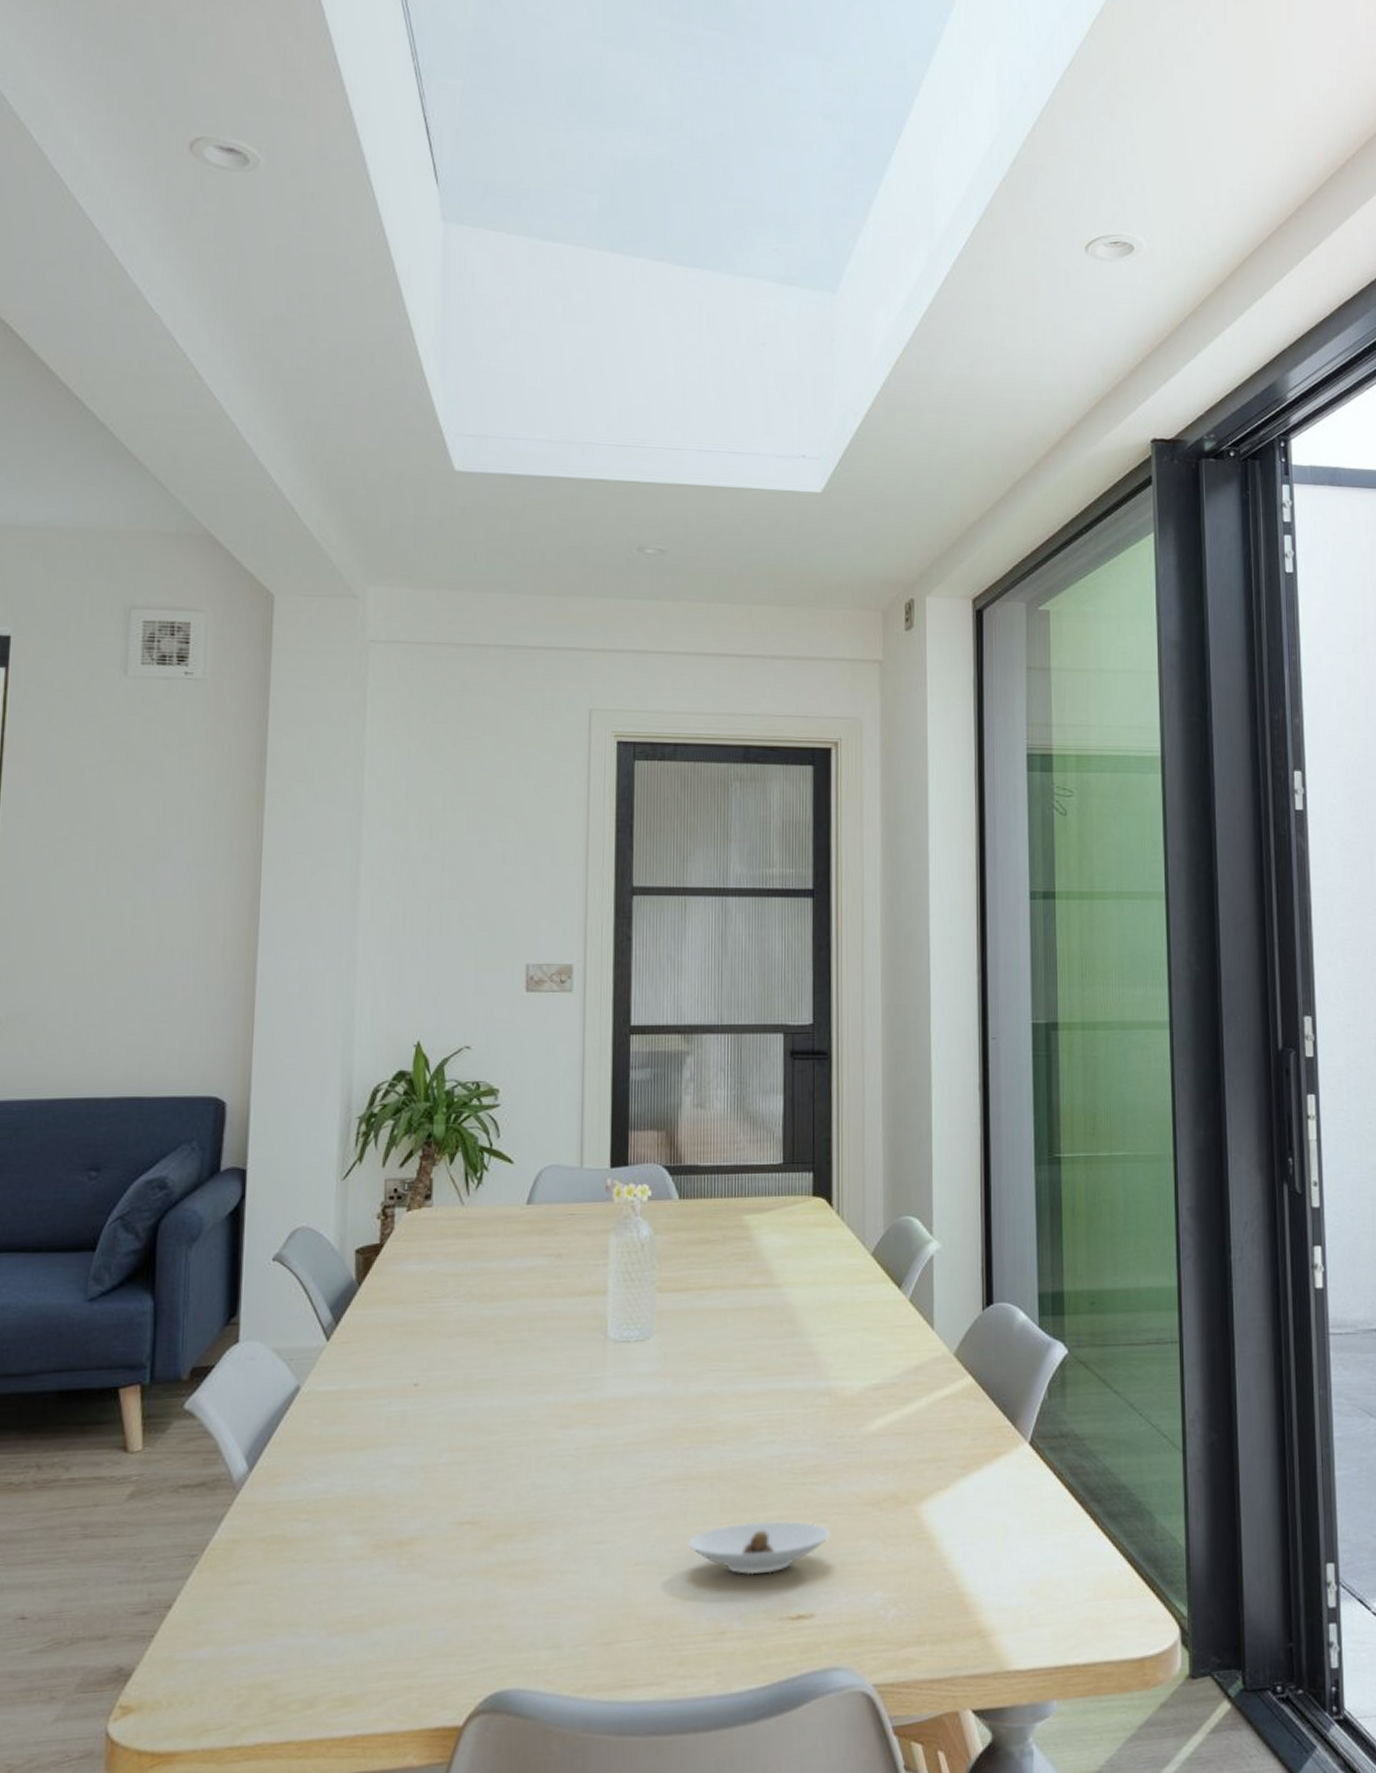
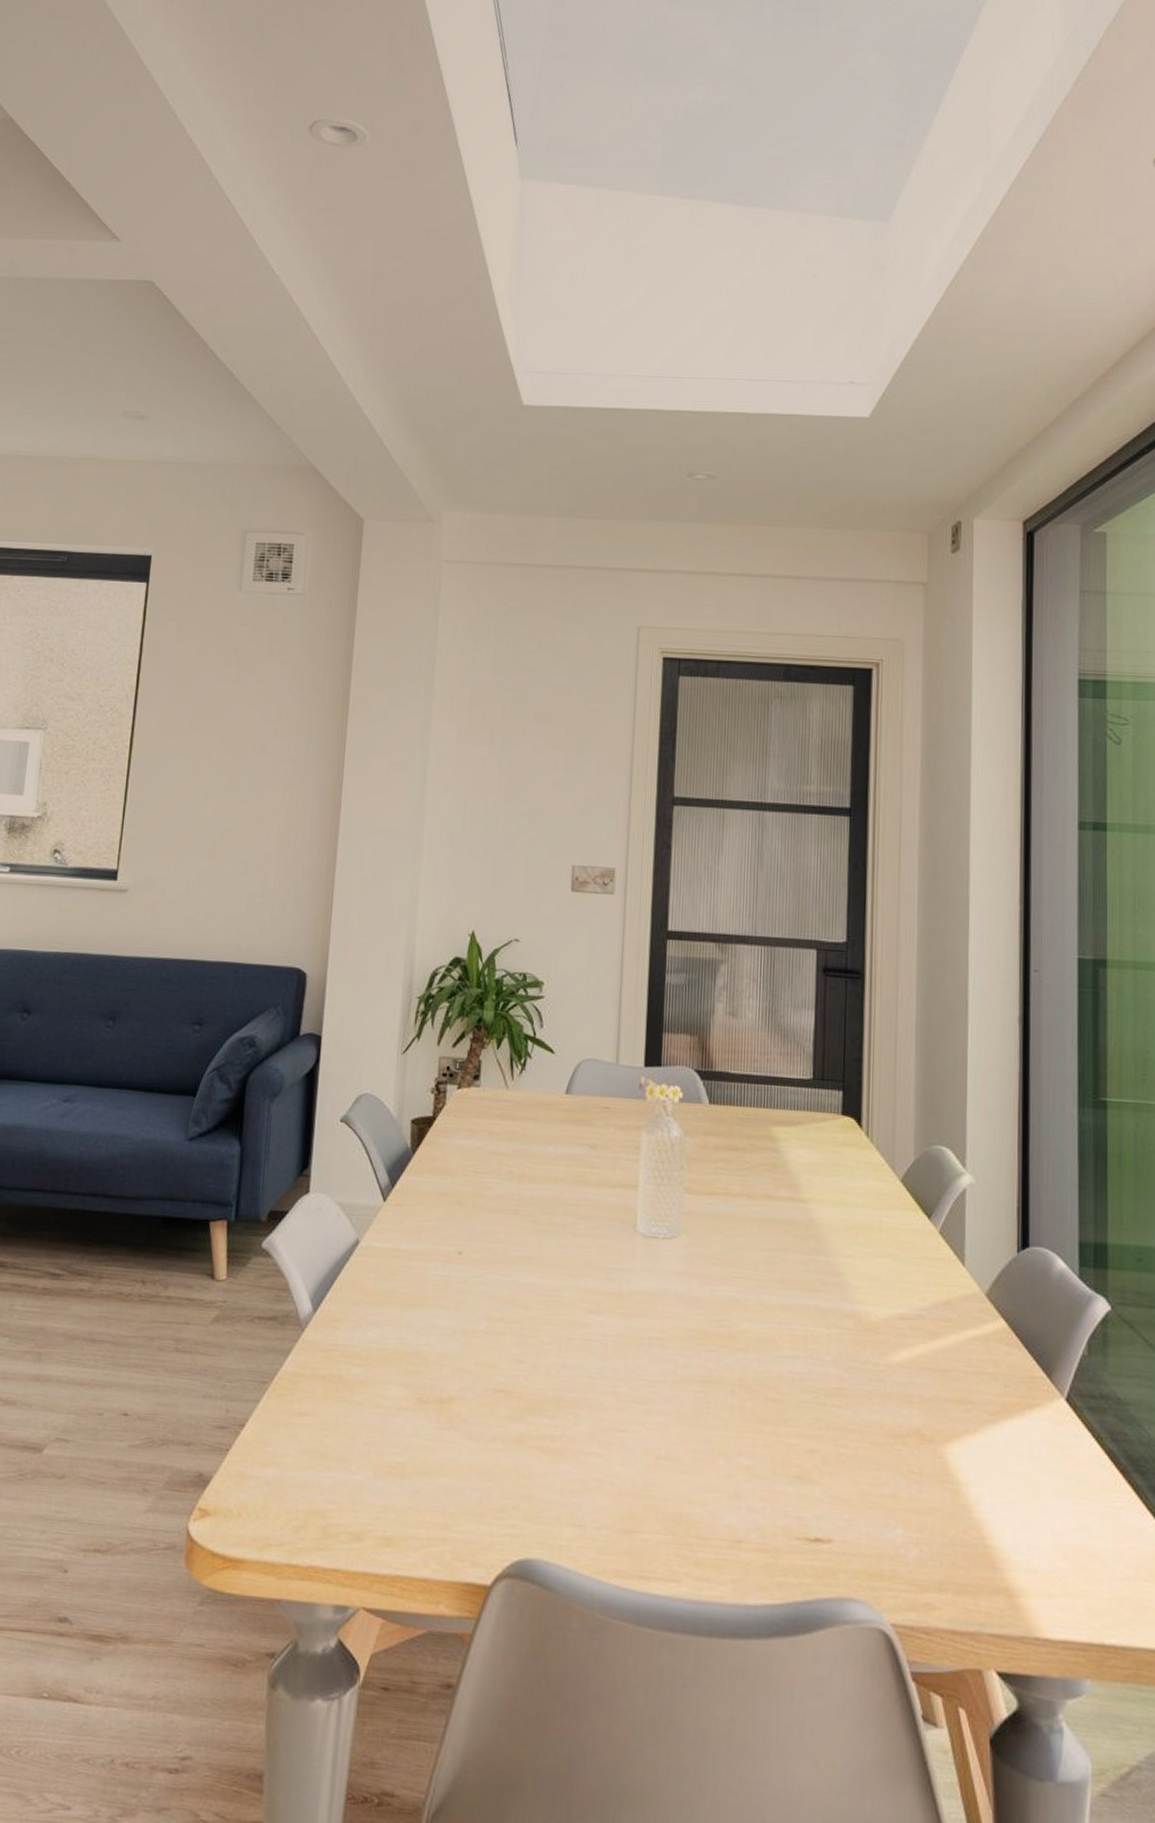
saucer: present [687,1520,831,1575] -> none [707,1434,852,1490]

